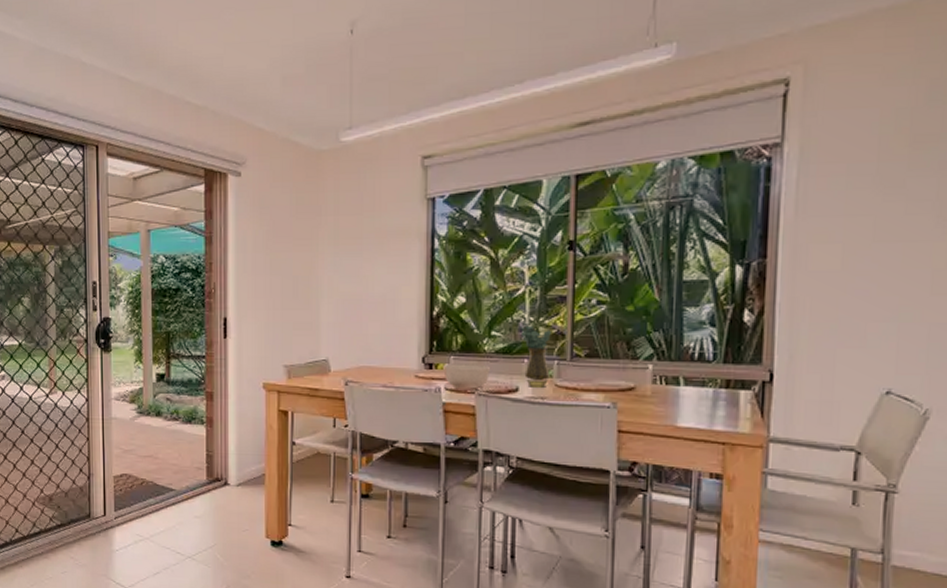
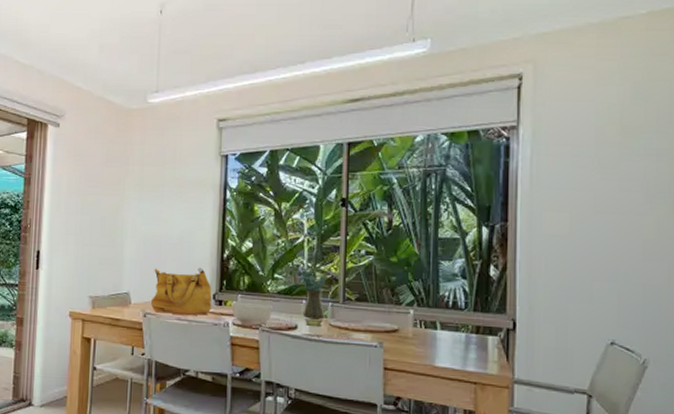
handbag: none [353,328,421,381] -> present [151,267,212,316]

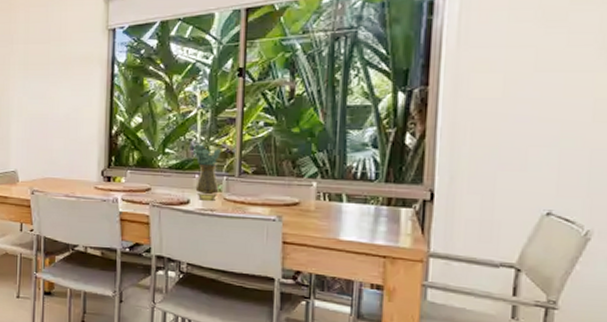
handbag: present [151,267,212,316] -> none [39,144,100,192]
bowl: present [231,301,272,327] -> none [120,177,163,202]

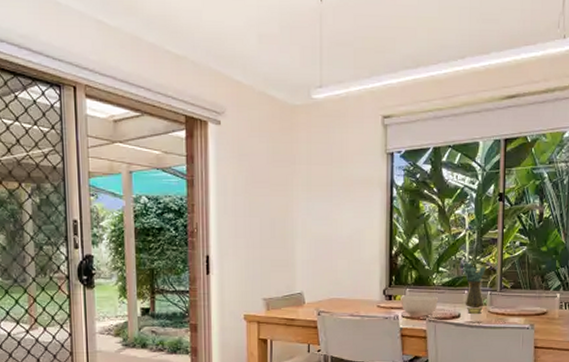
bowl: none [120,177,163,202] -> present [400,295,438,318]

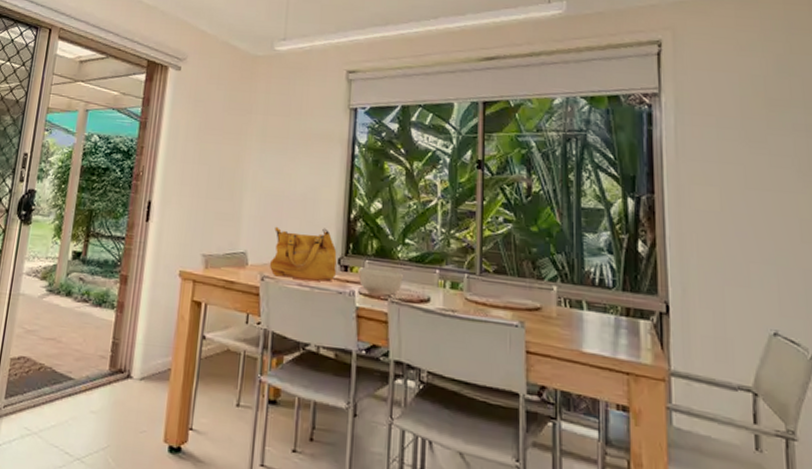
handbag: none [325,265,382,310] -> present [270,226,337,282]
vase: present [461,260,485,314] -> none [431,233,461,300]

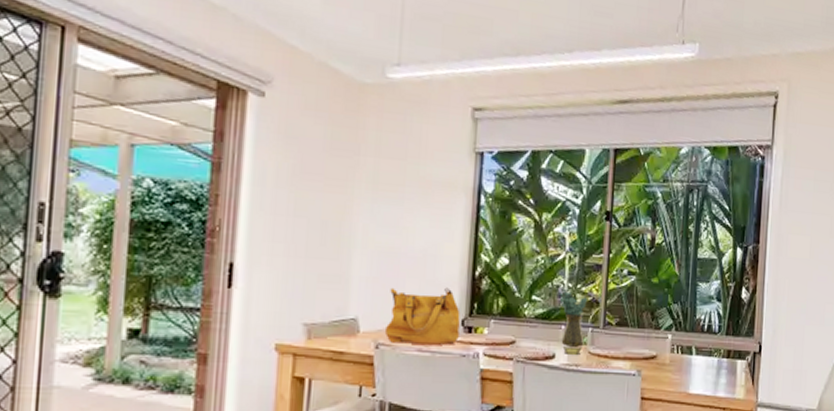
bowl: present [358,267,403,298] -> none [482,328,529,357]
vase: none [431,233,461,300] -> present [558,288,587,355]

